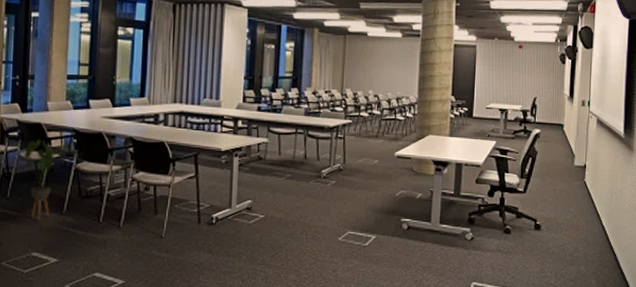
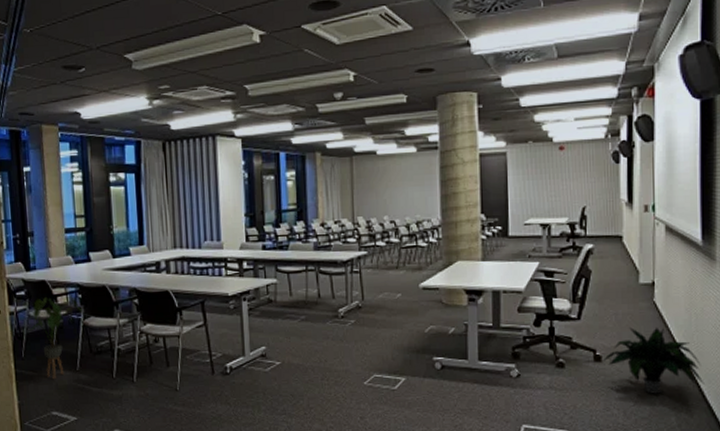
potted plant: none [541,202,619,260] -> present [602,327,705,394]

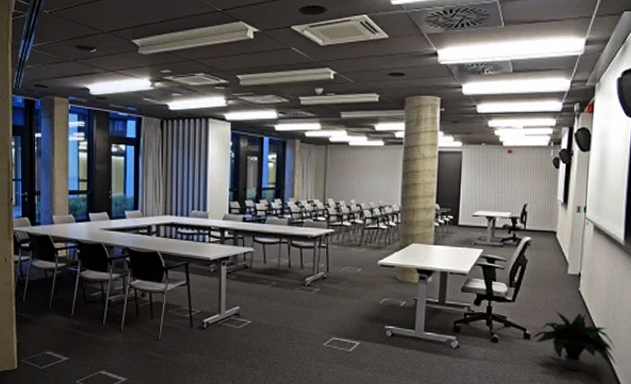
house plant: present [29,295,83,379] -> none [31,249,80,322]

